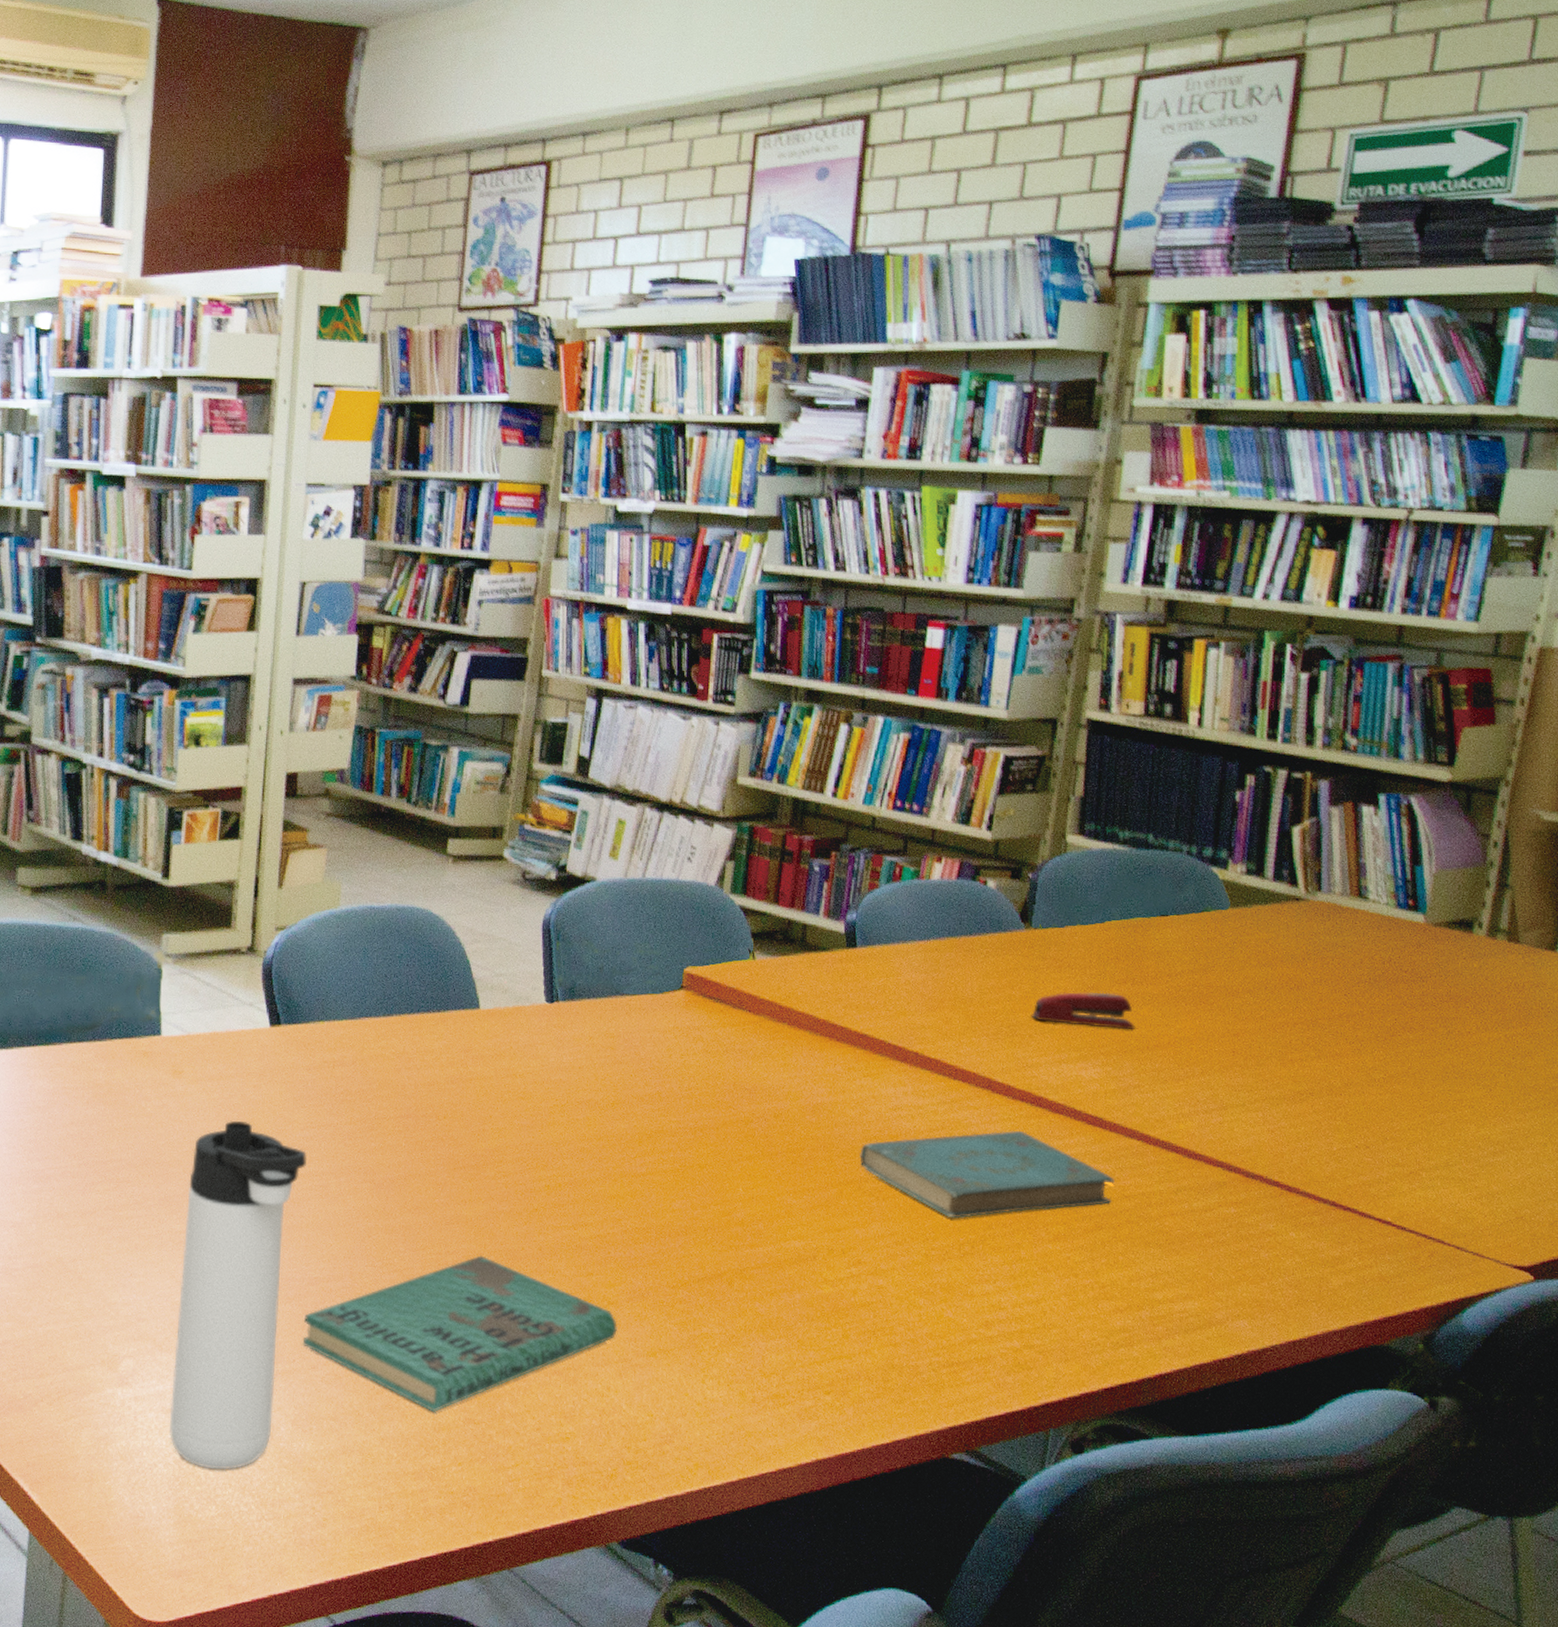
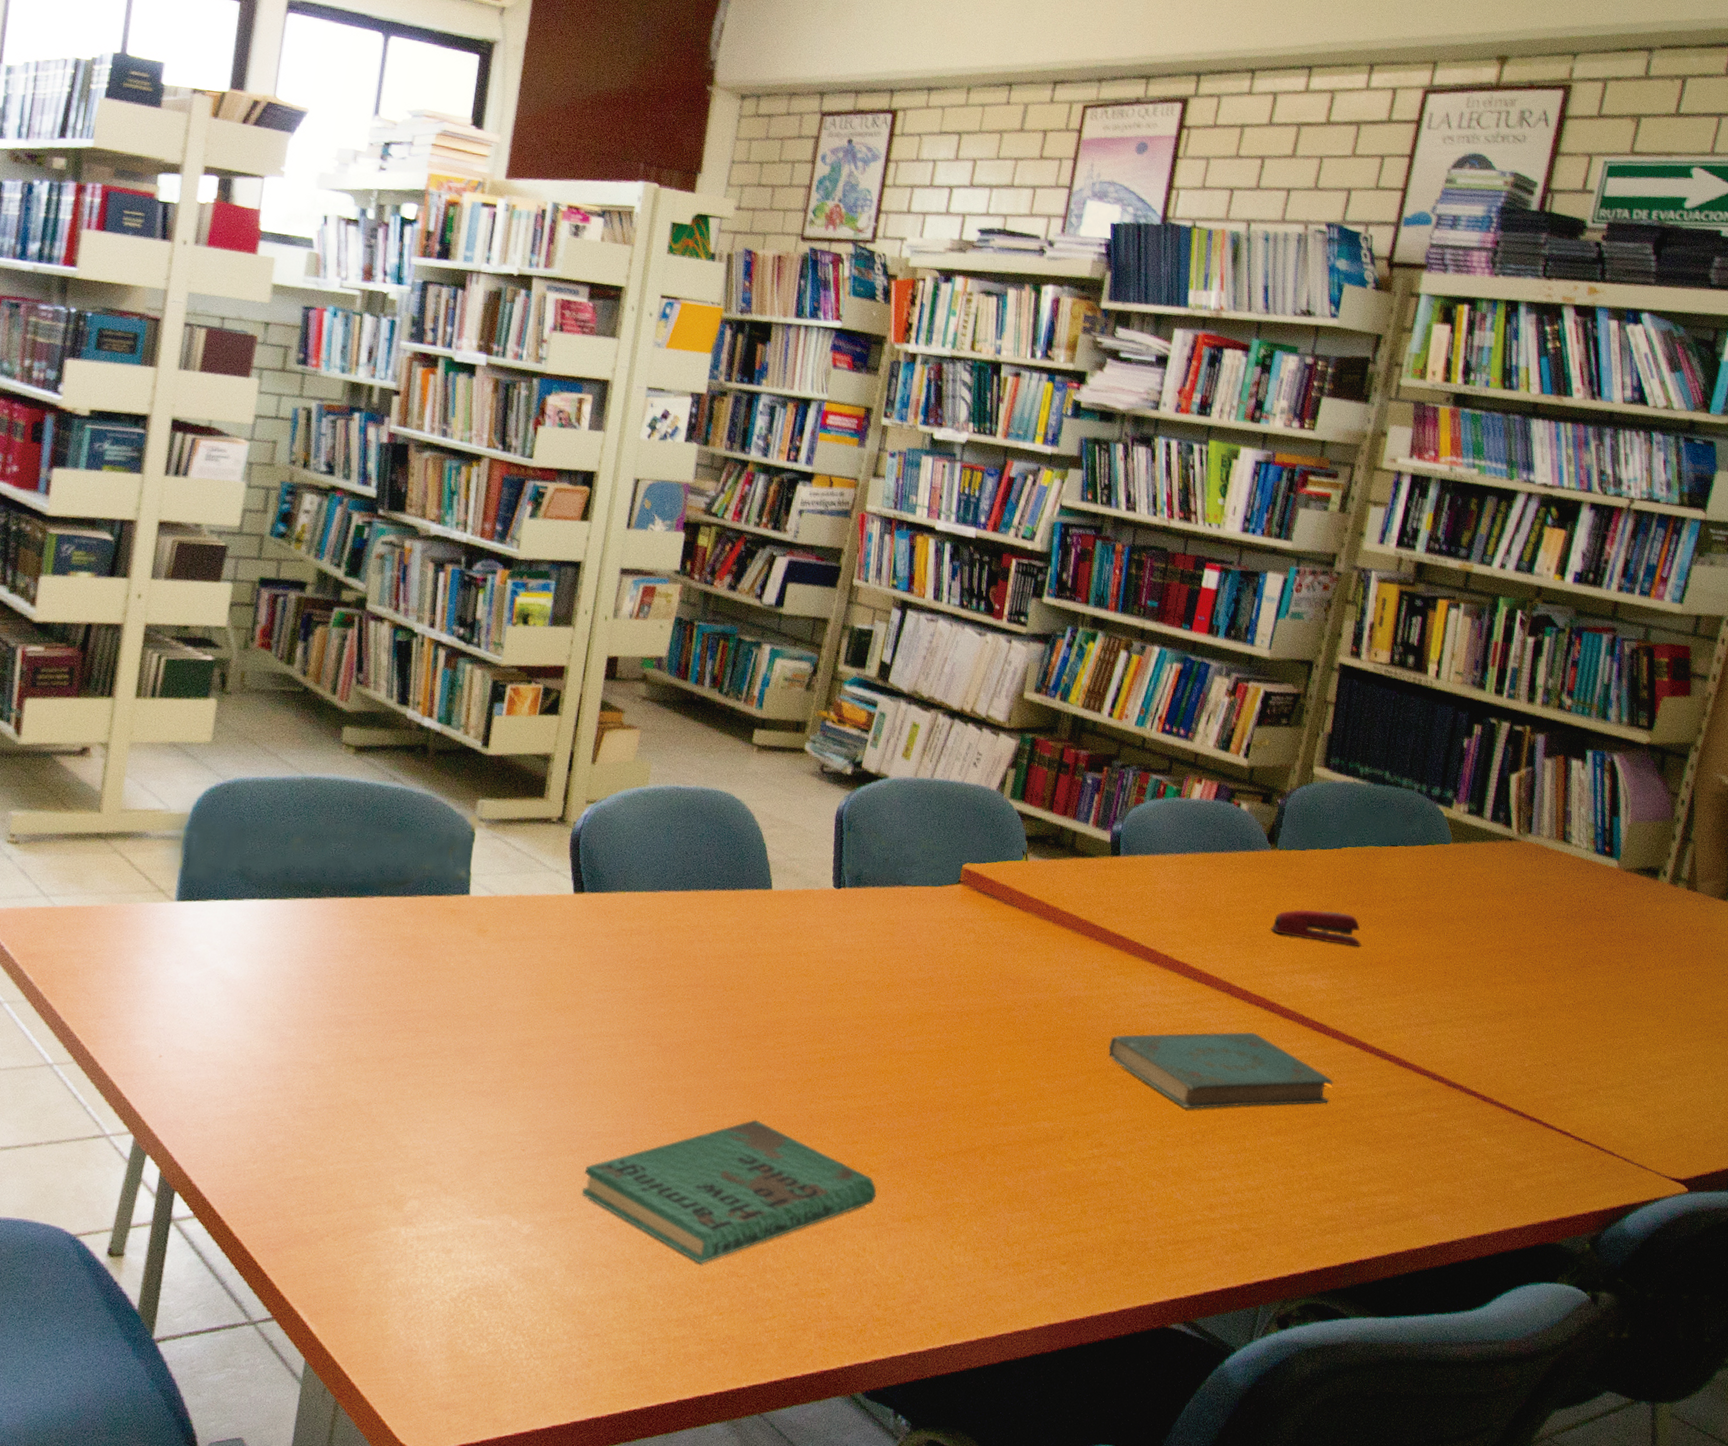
thermos bottle: present [169,1120,308,1470] -> none [448,980,600,1309]

